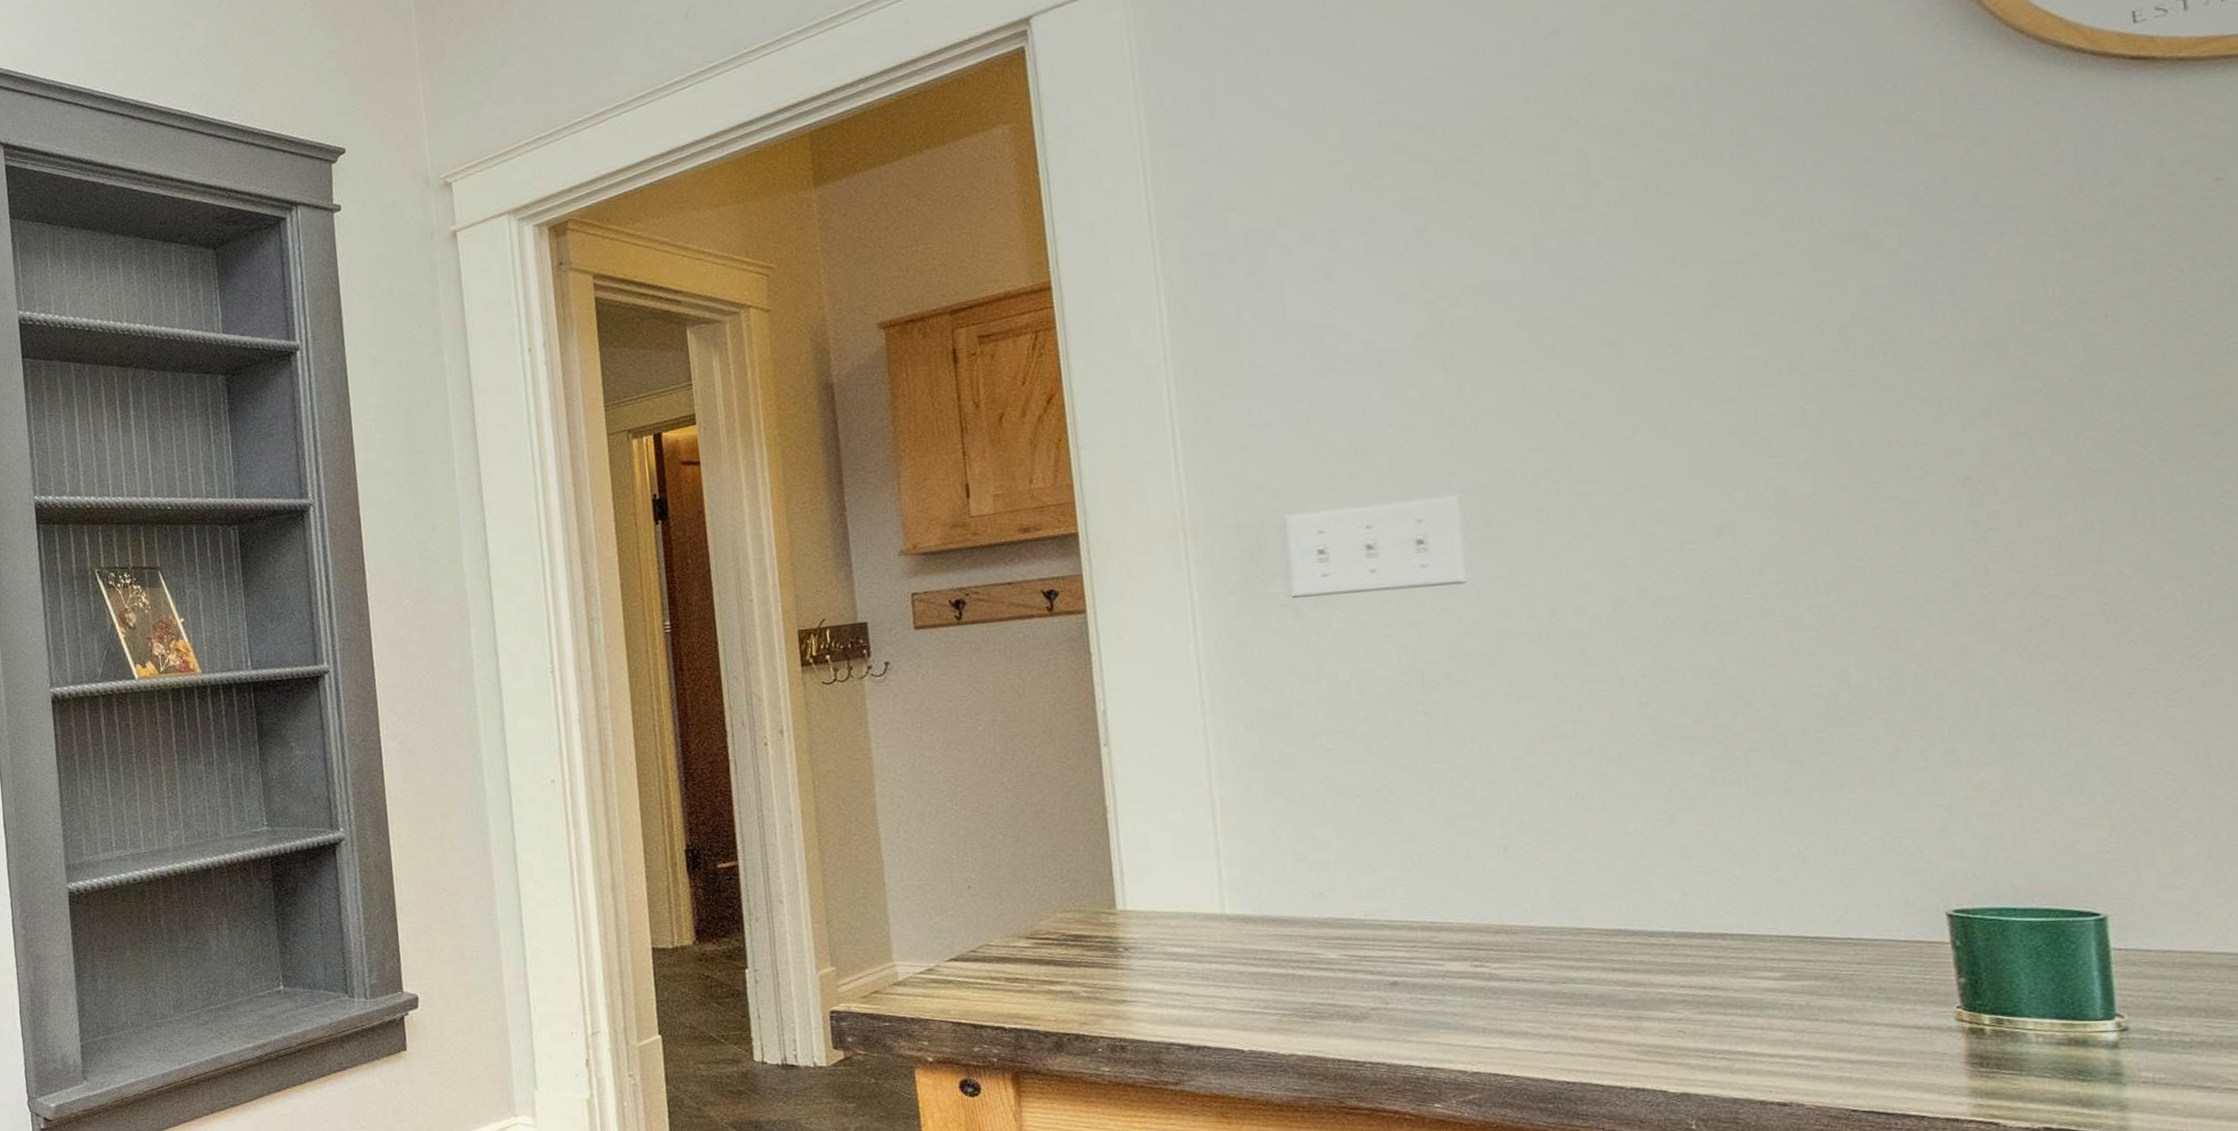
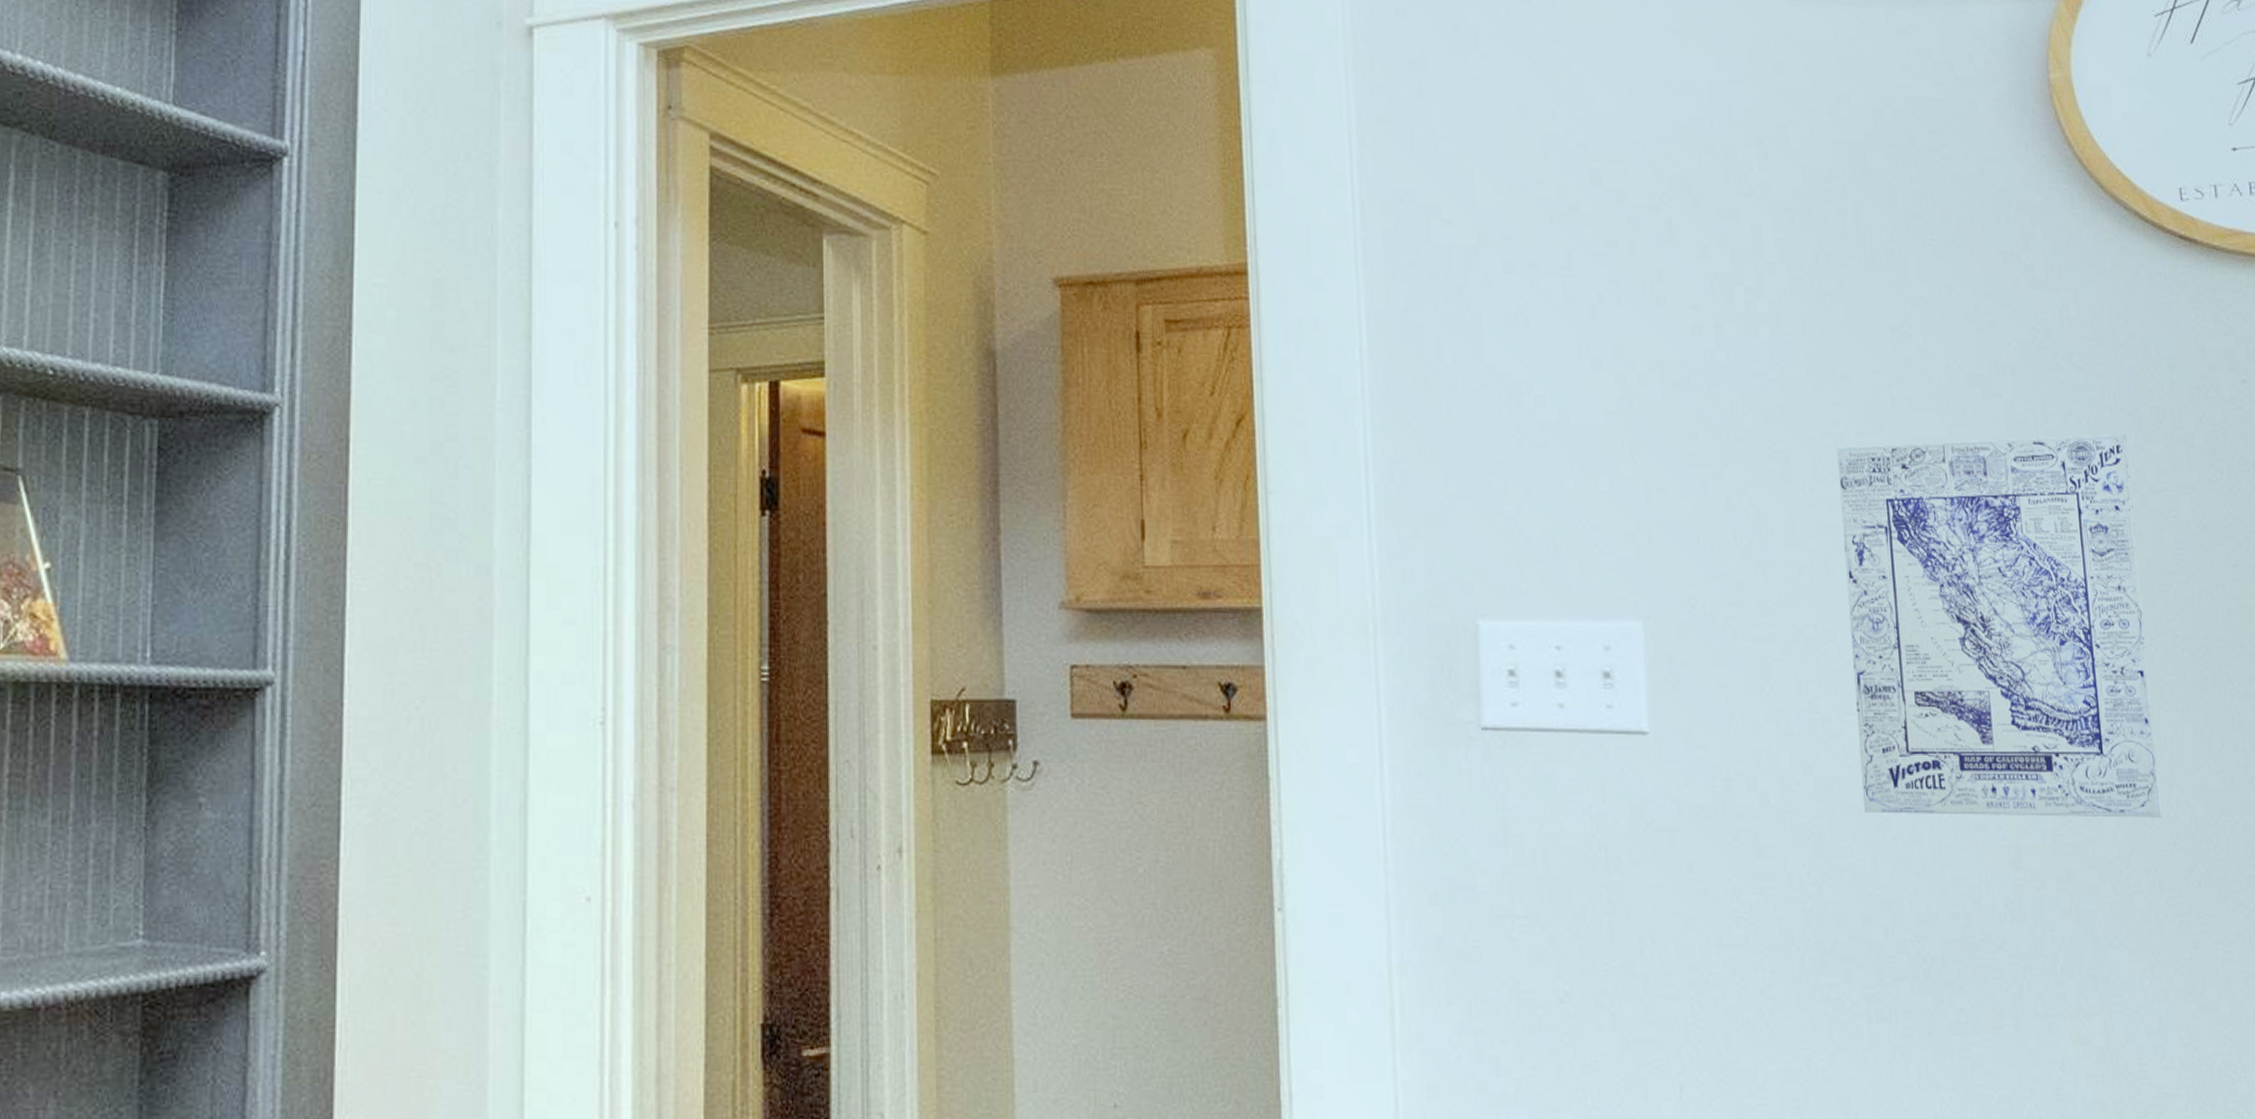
wall art: none [1677,255,2086,621] -> present [1837,433,2162,818]

